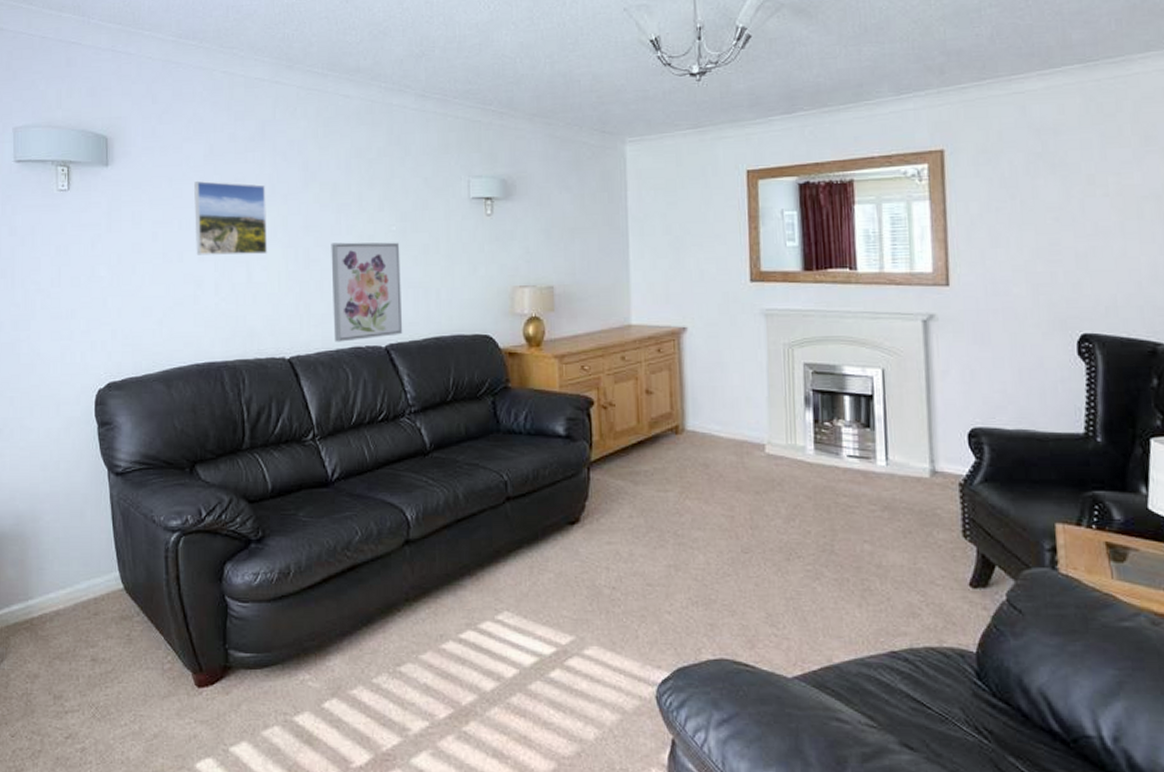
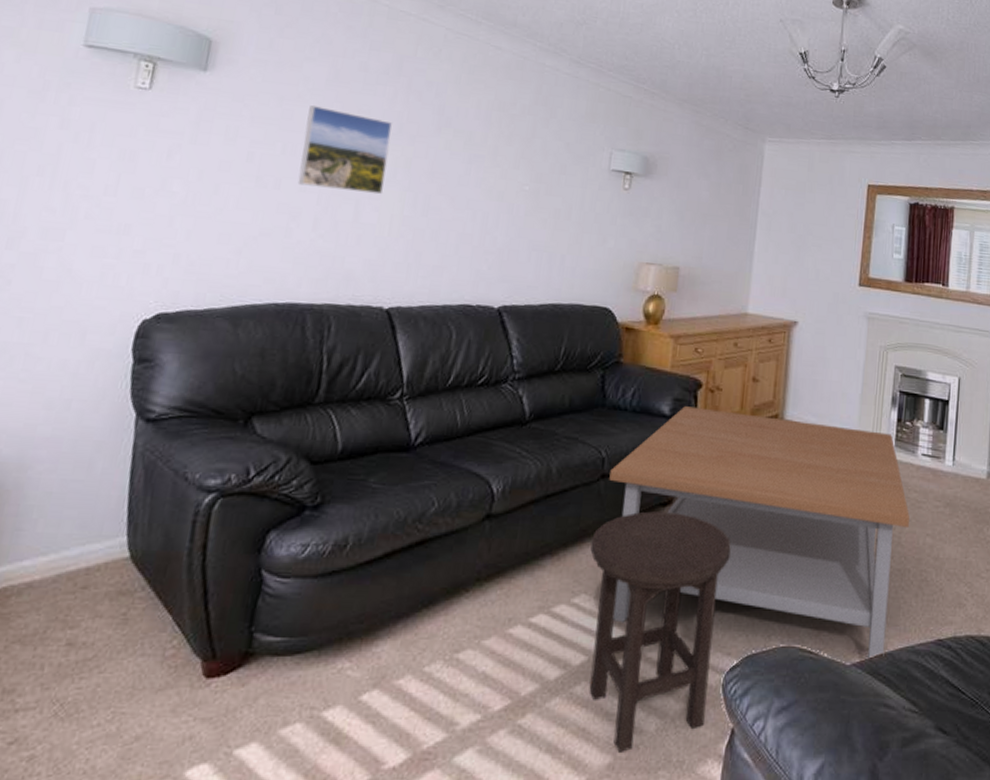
wall art: present [331,242,403,342] -> none [442,193,530,298]
stool: none [506,530,647,759] -> present [589,511,731,752]
coffee table: none [514,425,842,670] -> present [609,406,910,657]

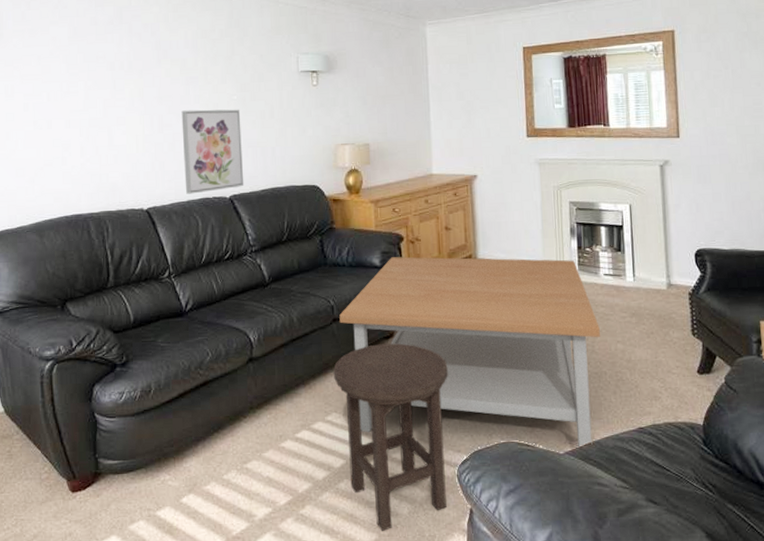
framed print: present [297,105,392,195] -> none [61,59,127,123]
wall art: none [442,193,530,298] -> present [181,109,244,194]

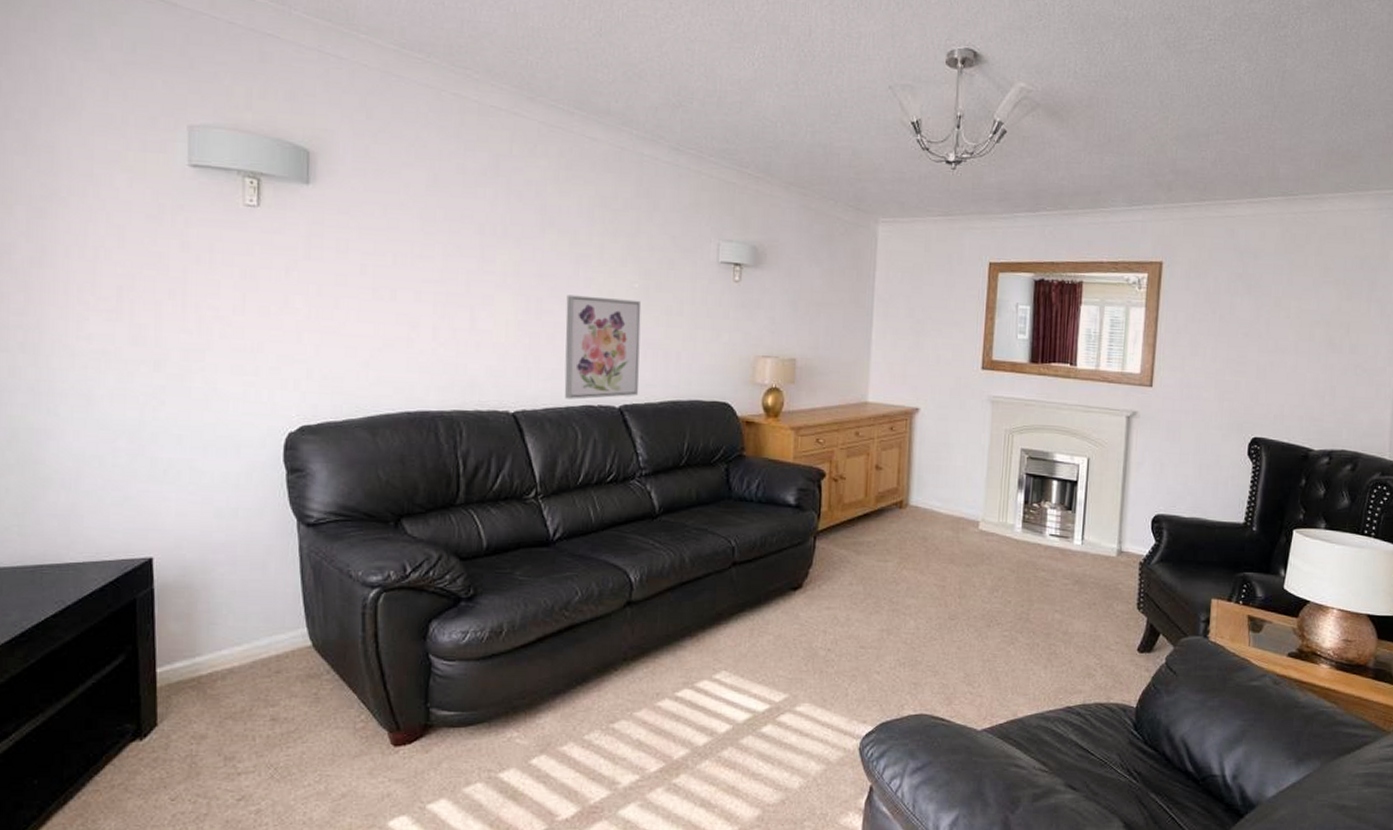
stool: present [333,343,448,531] -> none [727,595,862,806]
coffee table: present [339,256,600,446] -> none [740,496,1038,724]

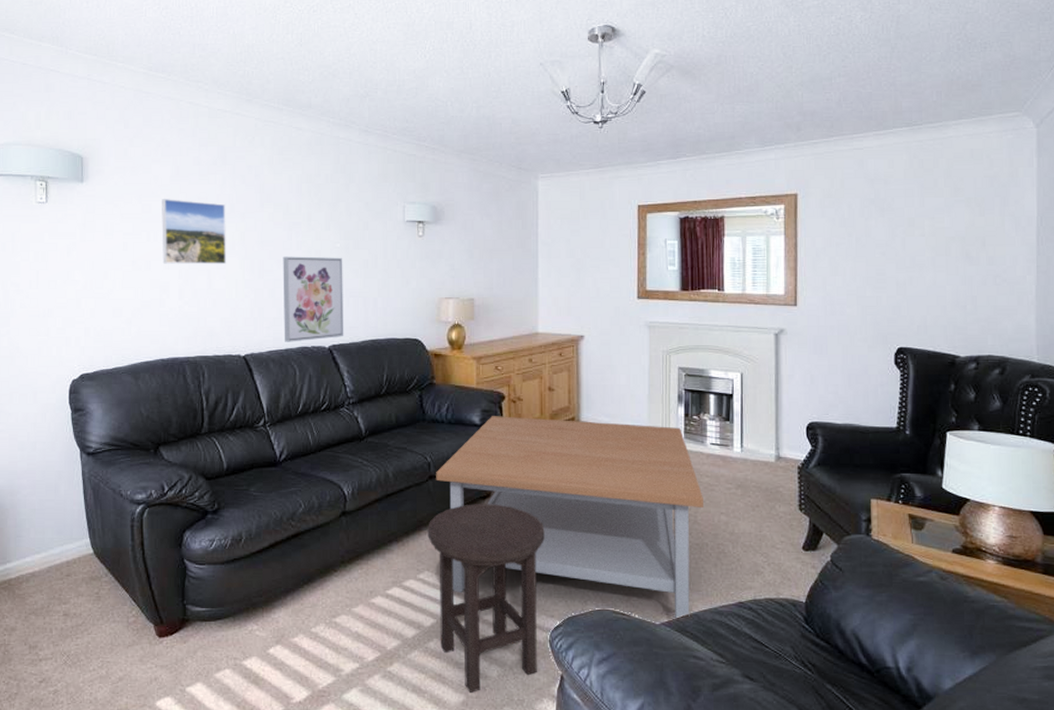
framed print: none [412,213,497,301] -> present [162,199,227,265]
stool: none [727,595,862,806] -> present [428,504,545,693]
coffee table: none [740,496,1038,724] -> present [436,416,703,618]

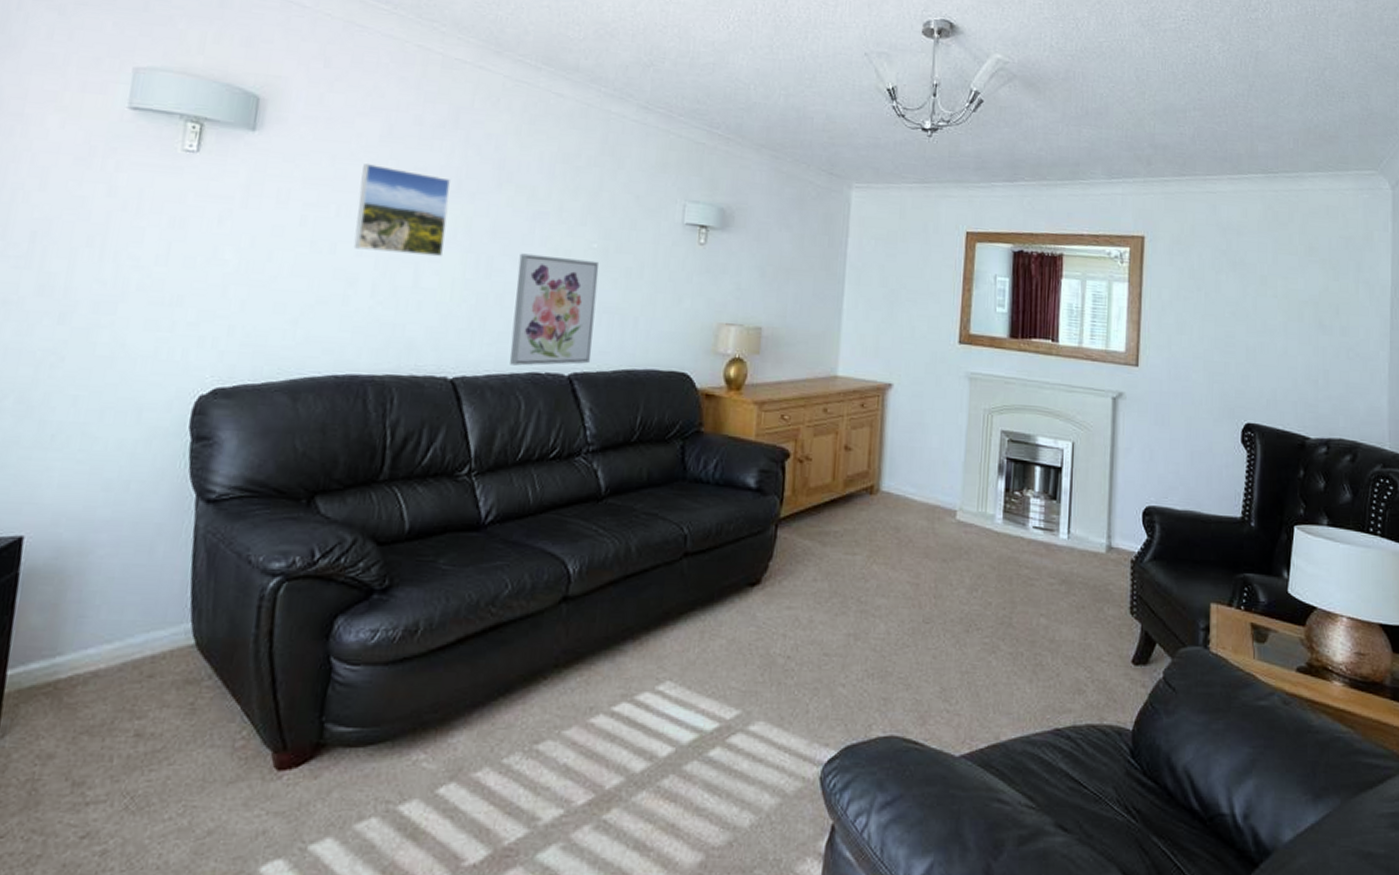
stool: present [428,504,545,693] -> none [674,592,826,850]
coffee table: present [436,416,703,618] -> none [692,478,1021,749]

